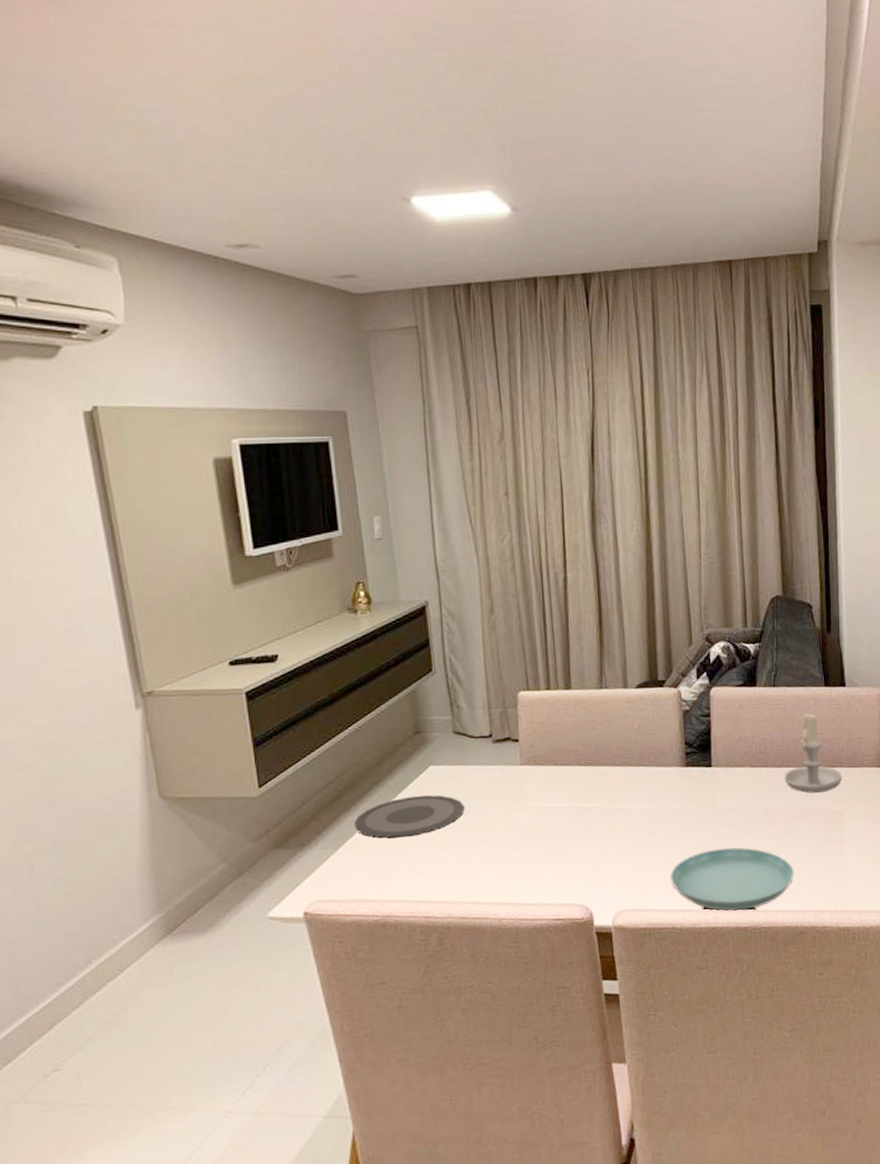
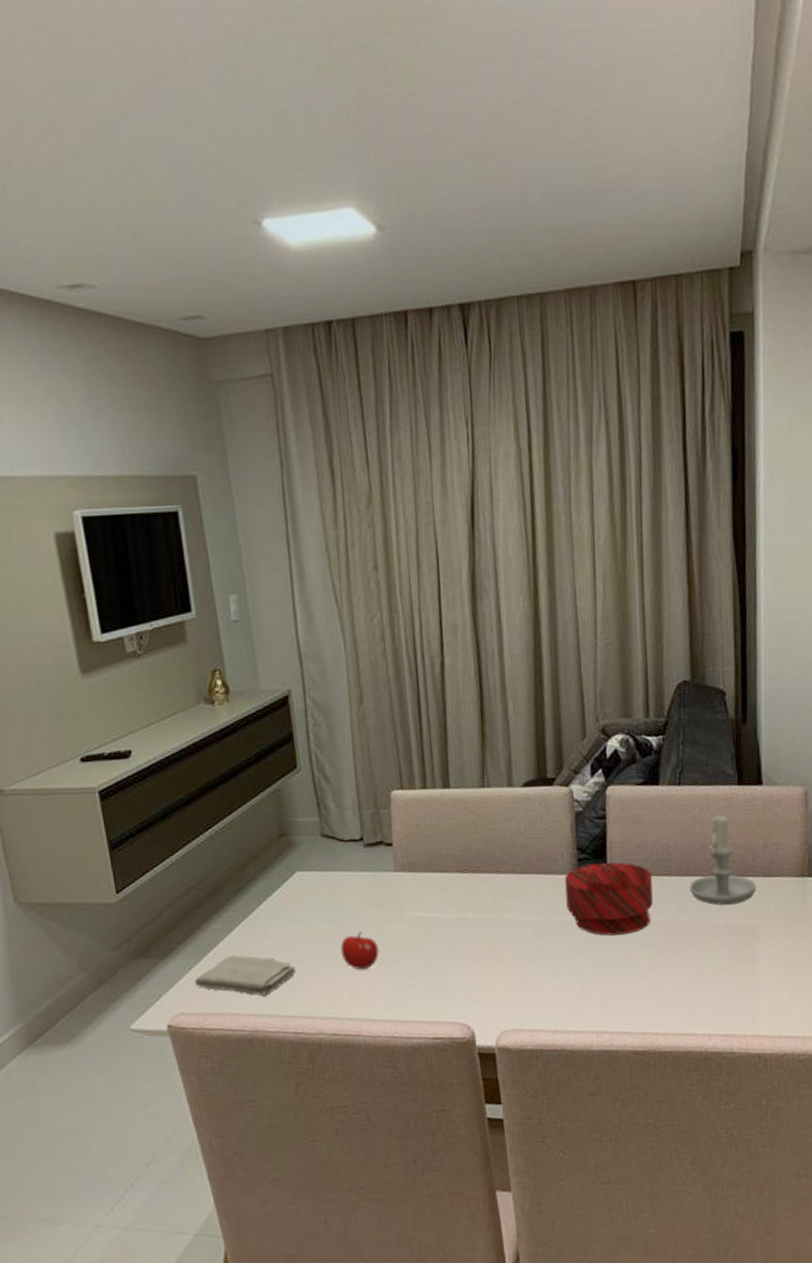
washcloth: none [331,844,428,883] -> present [194,955,297,996]
plate: present [354,794,465,838] -> none [217,902,335,949]
apple: none [469,821,506,857] -> present [340,931,379,970]
saucer: present [671,847,795,911] -> none [560,963,700,1034]
bowl: none [674,755,752,822] -> present [565,862,653,936]

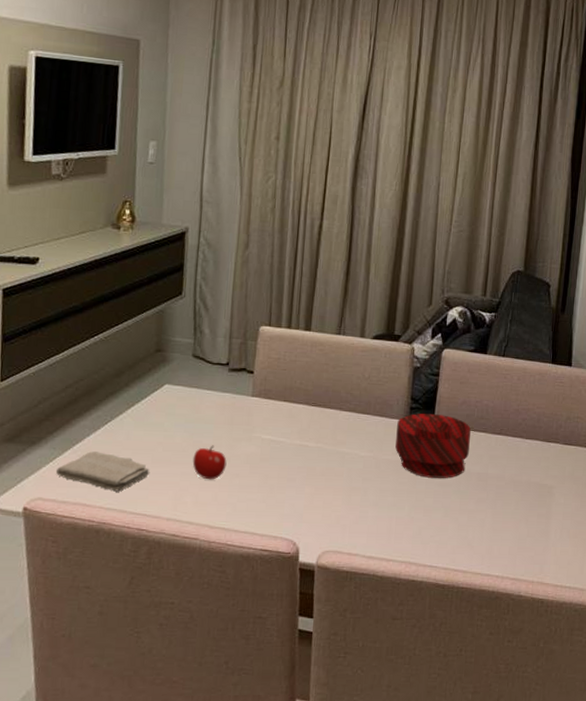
candle: present [689,812,756,906] -> none [501,384,557,465]

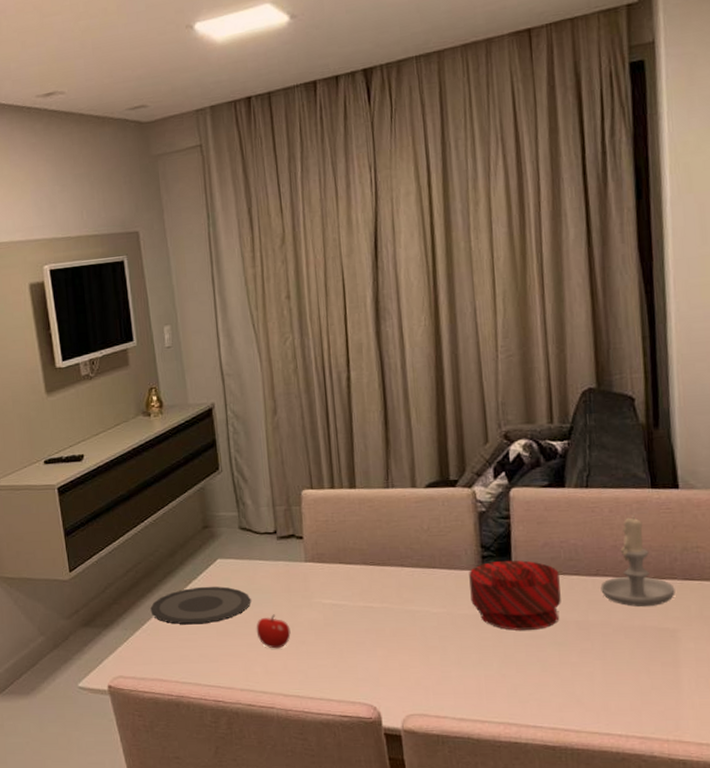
washcloth: present [55,451,150,492] -> none [130,629,217,666]
plate: none [85,410,193,449] -> present [150,586,251,625]
candle: none [501,384,557,465] -> present [600,514,675,607]

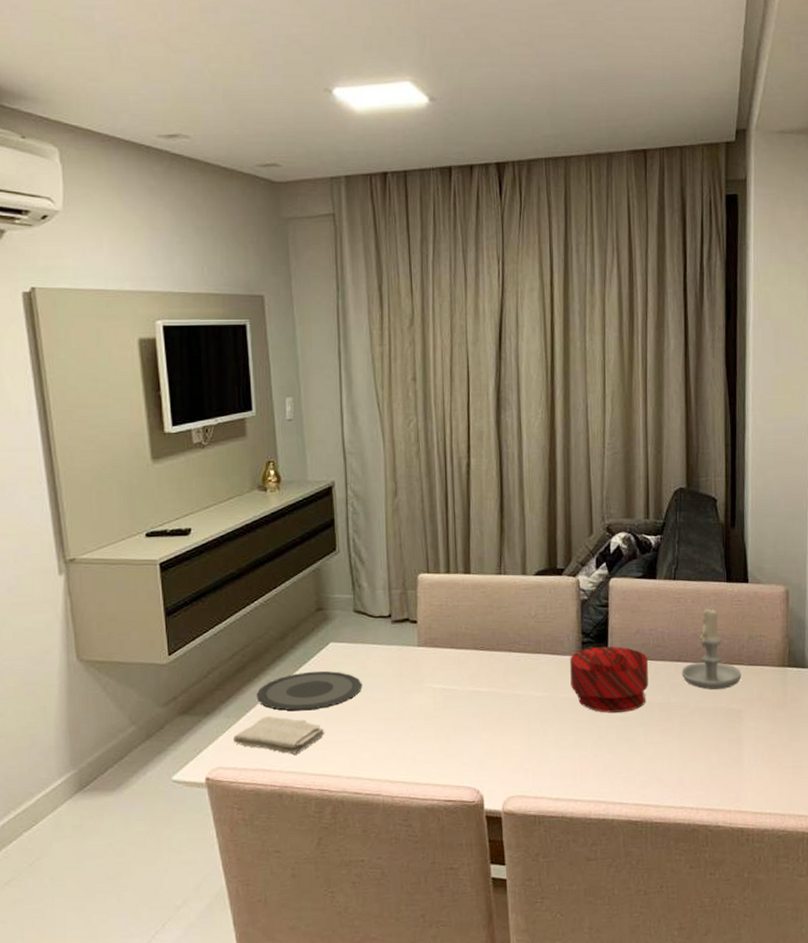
washcloth: none [130,629,217,666] -> present [232,716,325,755]
apple: present [256,614,291,649] -> none [366,699,401,735]

